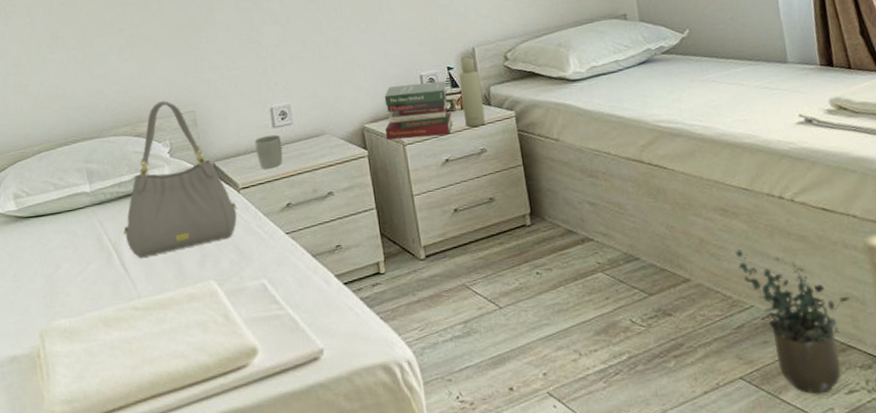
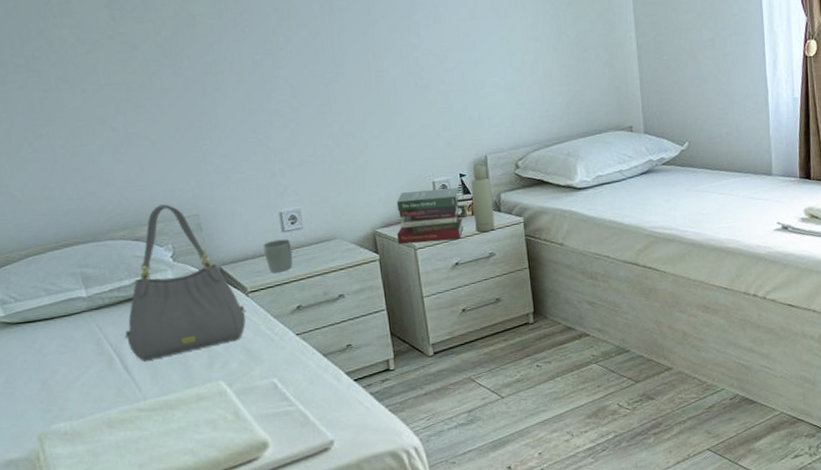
potted plant: present [735,250,850,395] -> none [712,341,803,460]

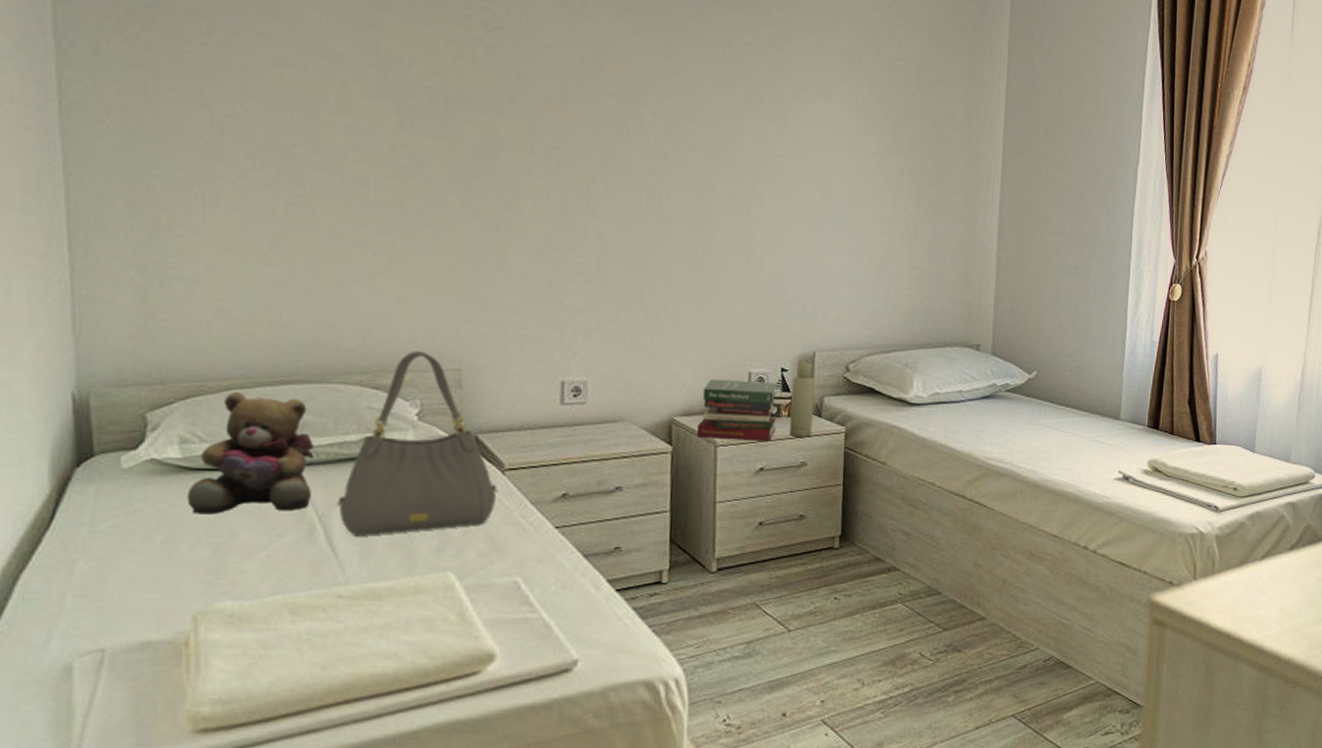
teddy bear: none [14,256,105,358] -> present [187,392,315,515]
mug: present [263,239,293,274] -> none [533,412,569,452]

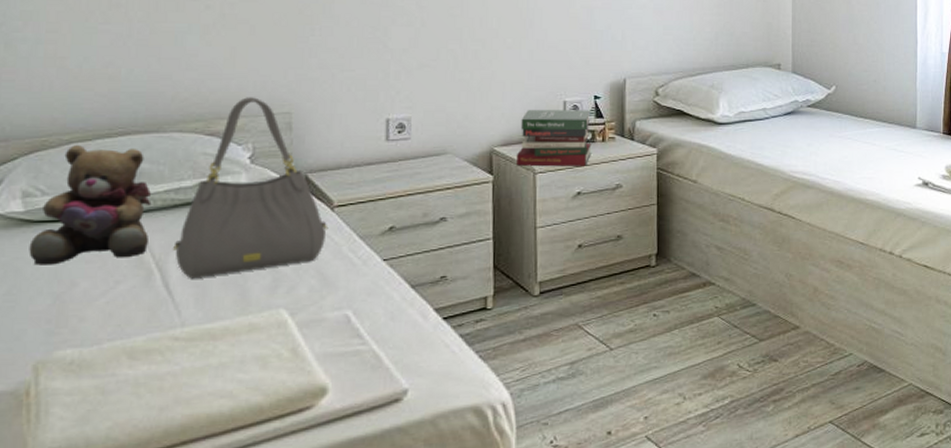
bottle: present [790,358,815,437] -> none [604,85,627,161]

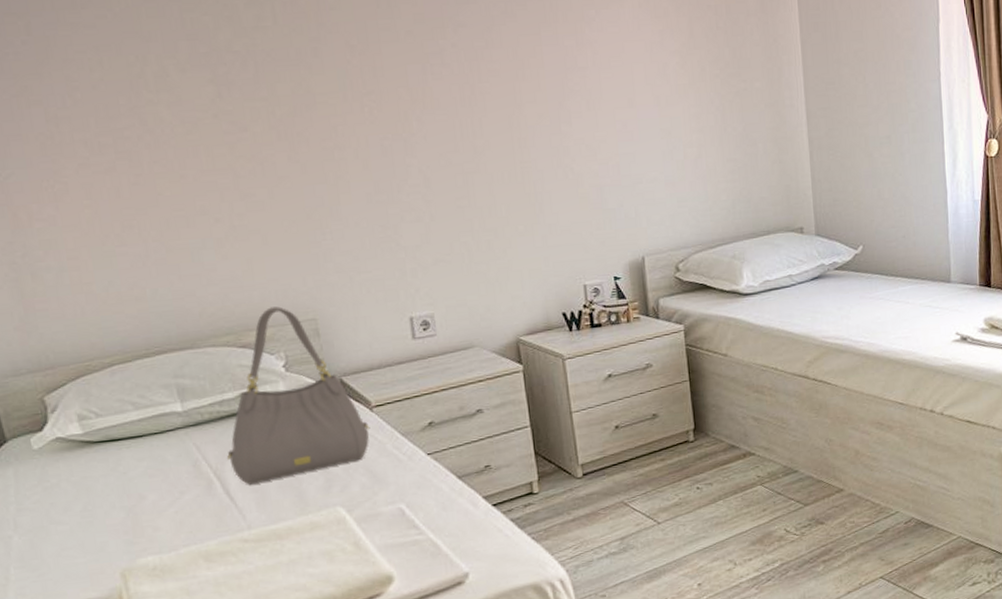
teddy bear: present [29,145,152,265] -> none [94,365,204,482]
books: present [517,110,592,167] -> none [543,291,618,354]

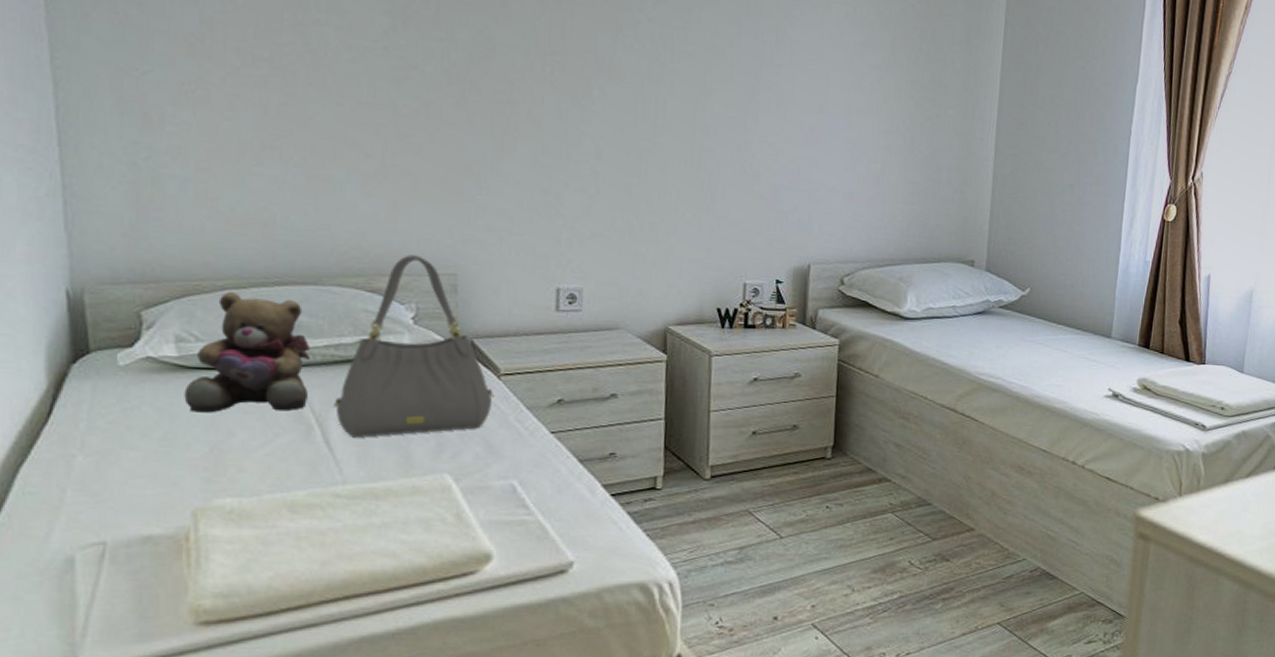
teddy bear: none [94,365,204,482] -> present [184,292,311,413]

